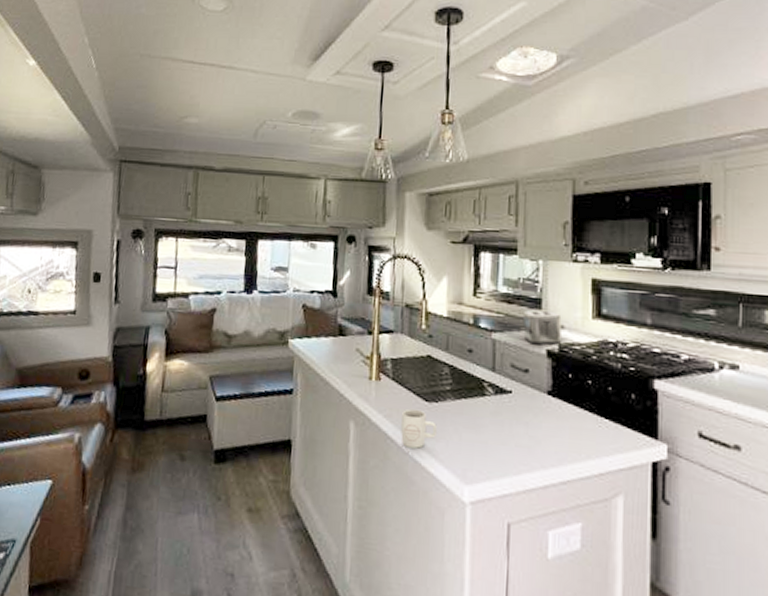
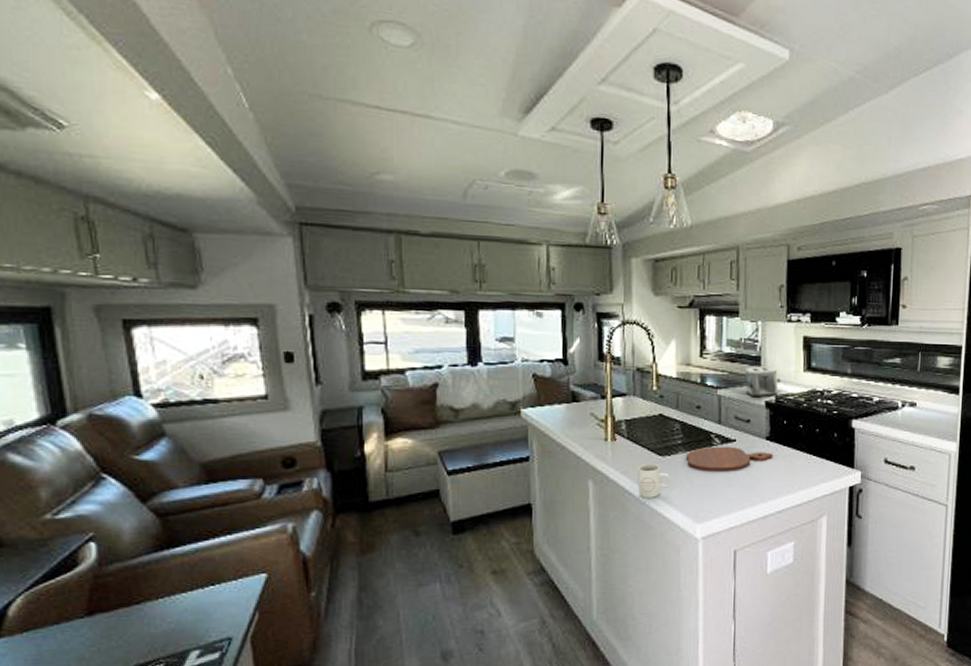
cutting board: none [455,396,556,427] -> present [687,446,774,472]

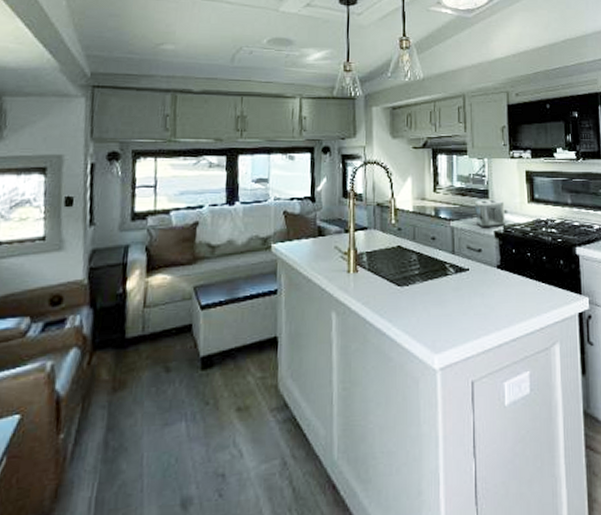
mug: present [638,463,670,498] -> none [378,294,409,329]
cutting board: present [687,446,774,472] -> none [424,275,505,301]

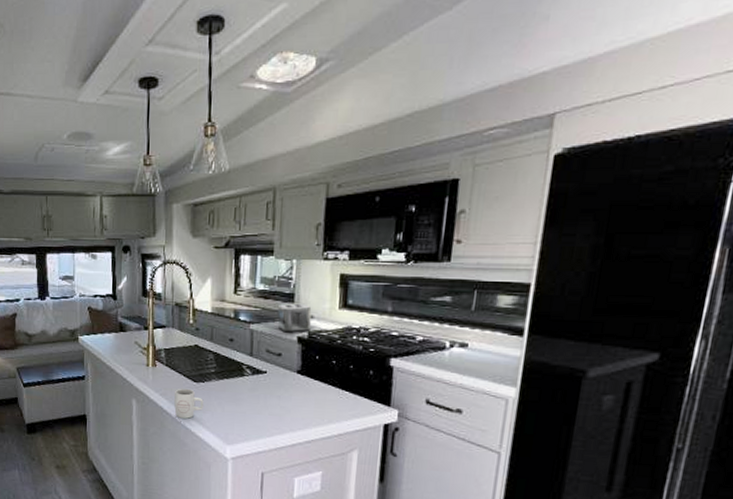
mug: none [378,294,409,329] -> present [174,388,204,419]

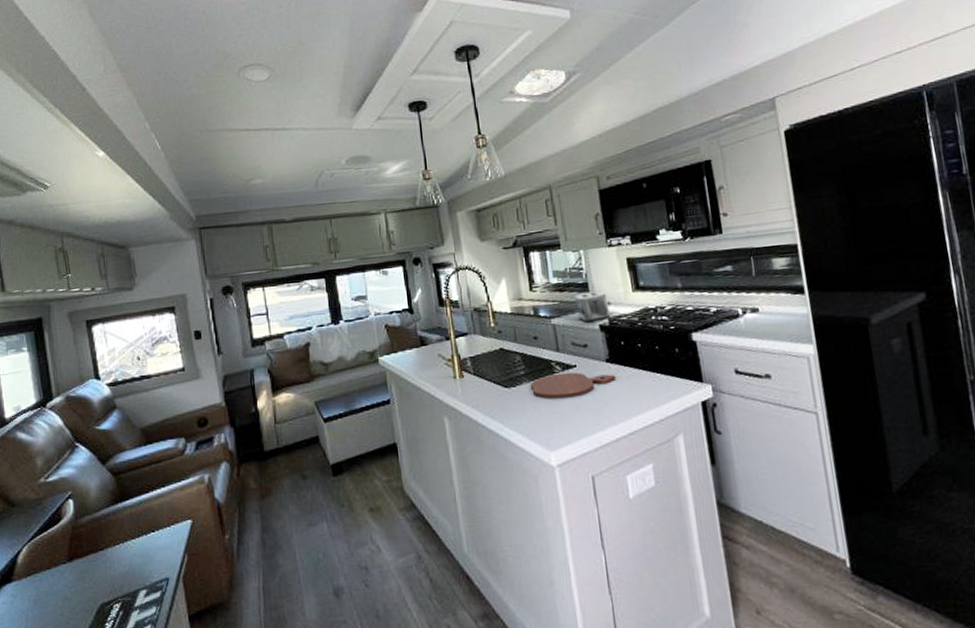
mug: present [174,388,204,419] -> none [487,395,519,430]
cutting board: none [219,376,304,400] -> present [531,372,616,399]

